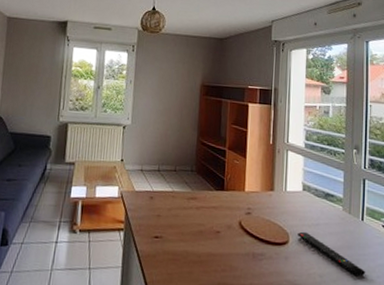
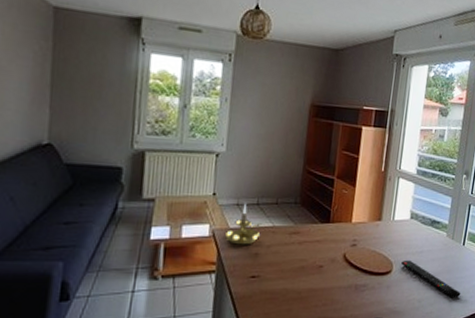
candle holder: none [132,169,163,207] -> present [225,203,262,245]

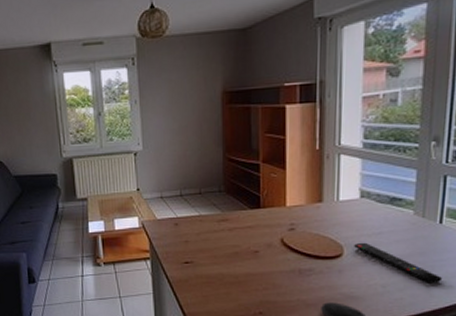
candle holder: present [225,203,262,245] -> none [154,195,188,234]

